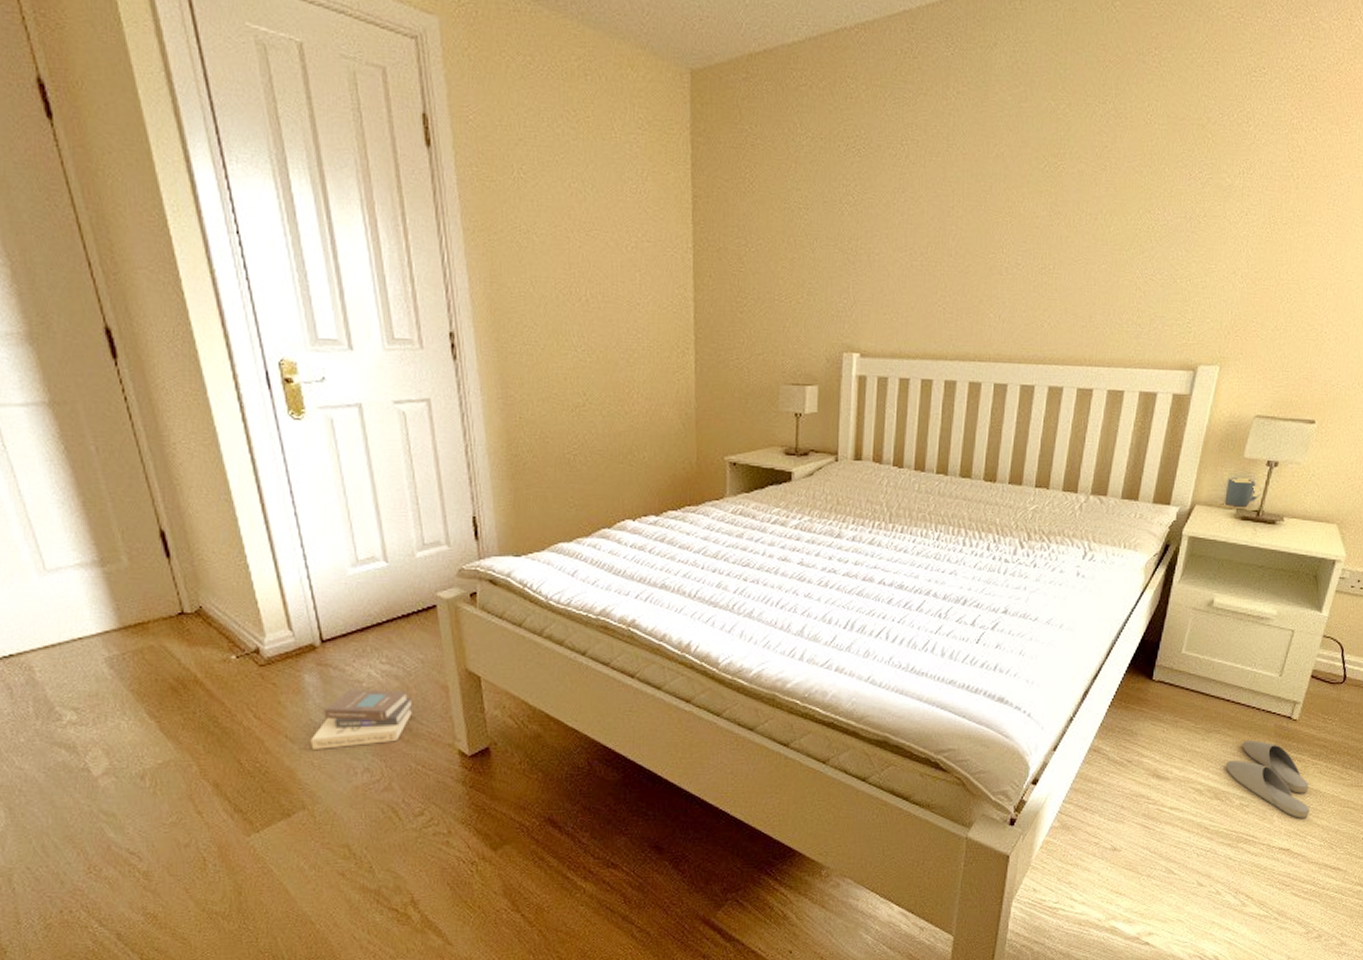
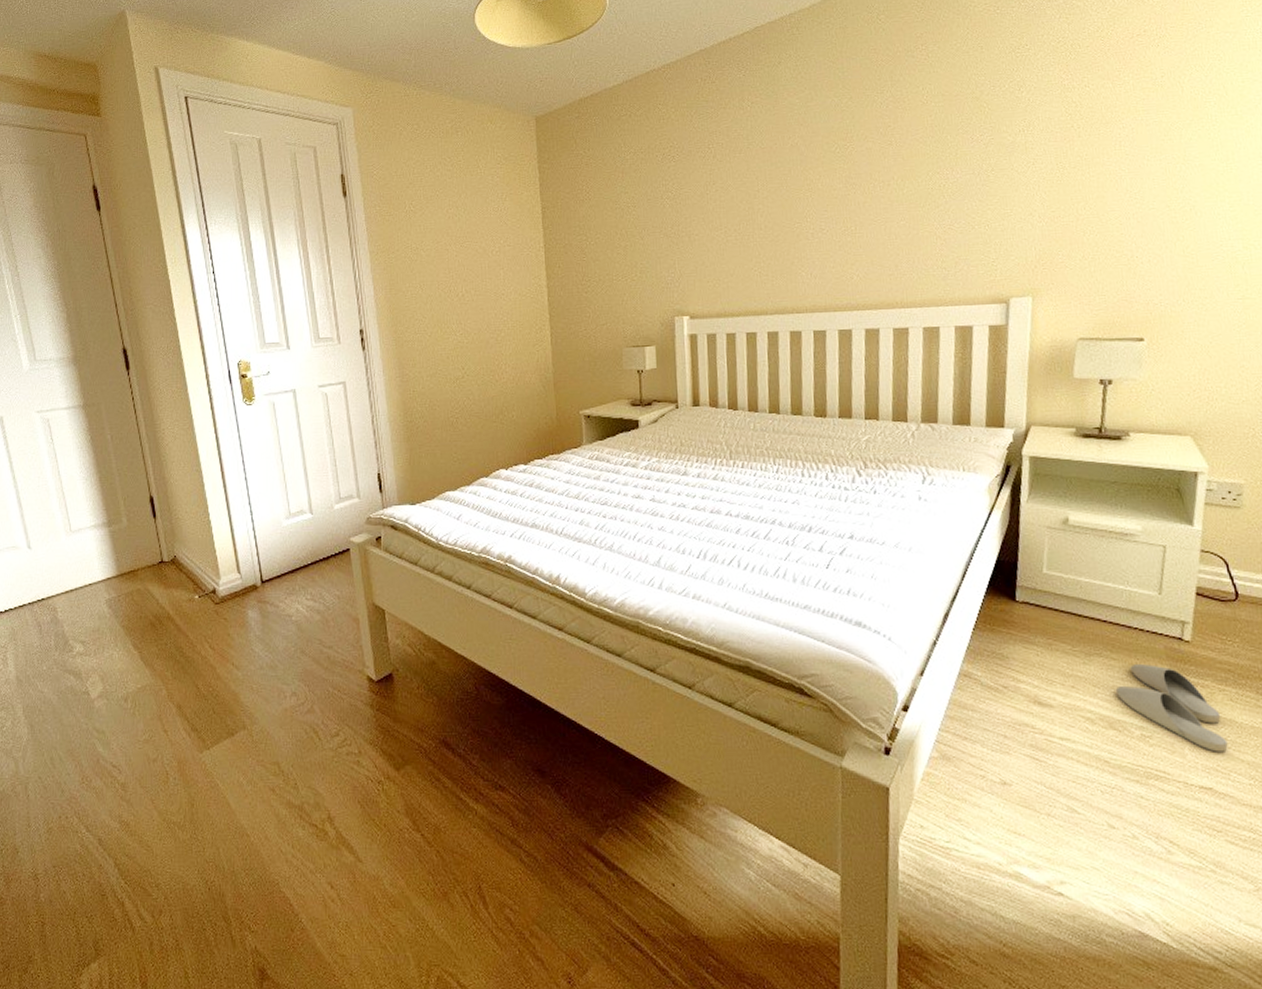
books: present [310,689,413,749] -> none [251,622,331,675]
mug: present [1226,478,1259,509] -> none [1061,398,1098,427]

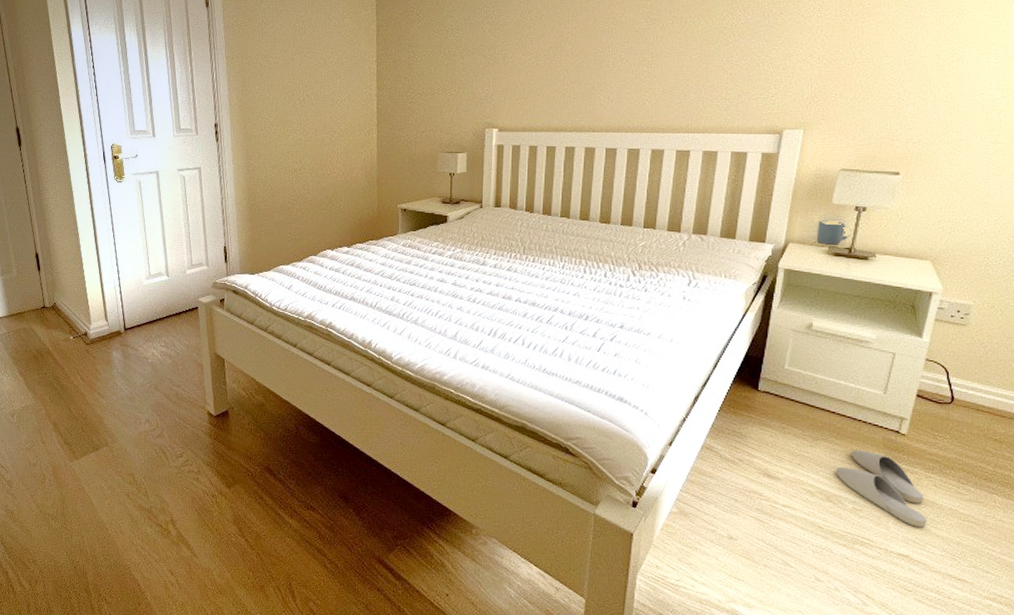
mug: none [1061,398,1098,427] -> present [818,221,849,246]

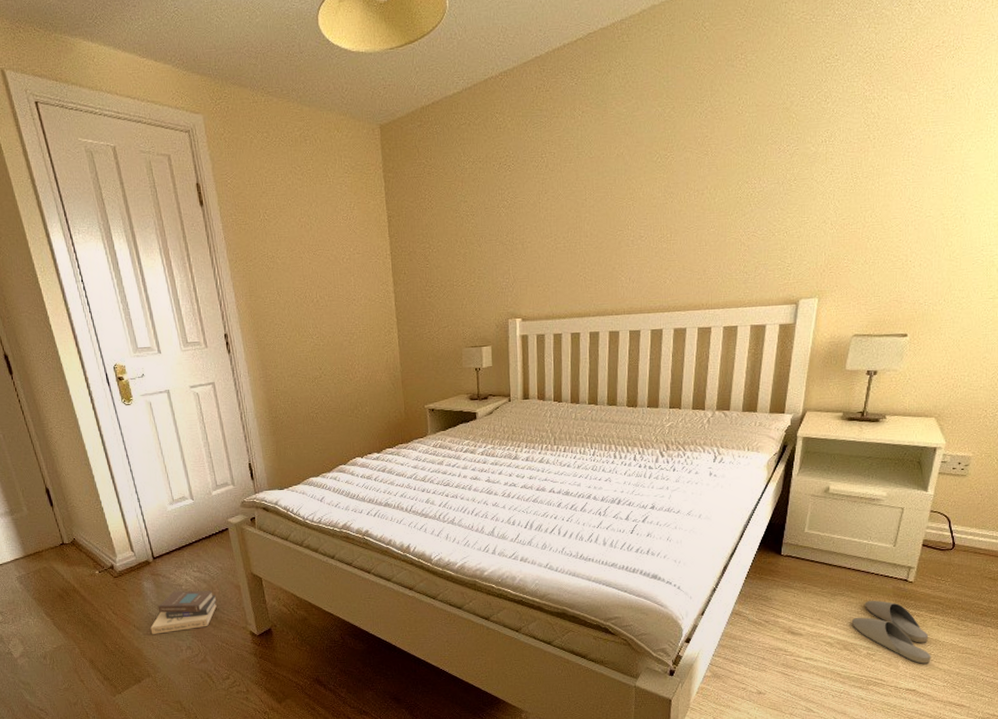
books: none [114,363,180,405] -> present [150,590,217,634]
mug: present [818,221,849,246] -> none [833,387,862,412]

